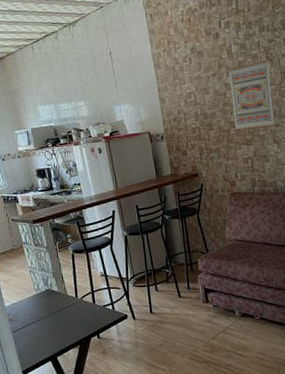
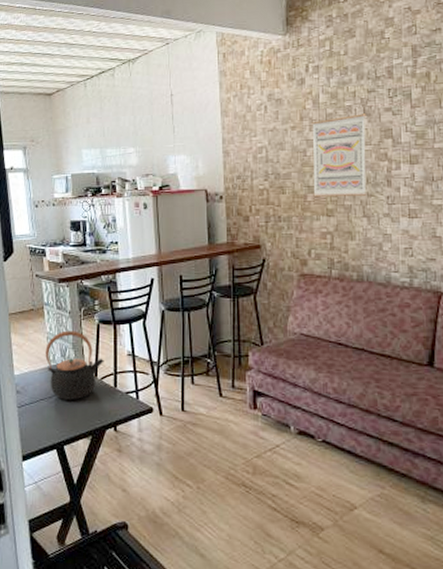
teapot: none [29,262,82,320] -> present [45,330,104,400]

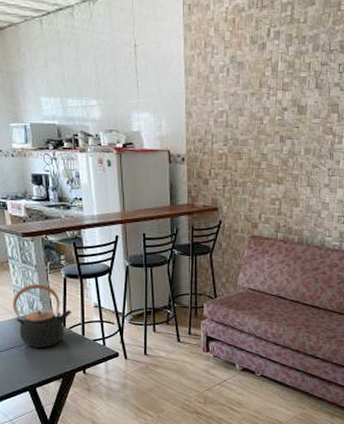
wall art: present [312,114,367,197] -> none [266,86,318,167]

